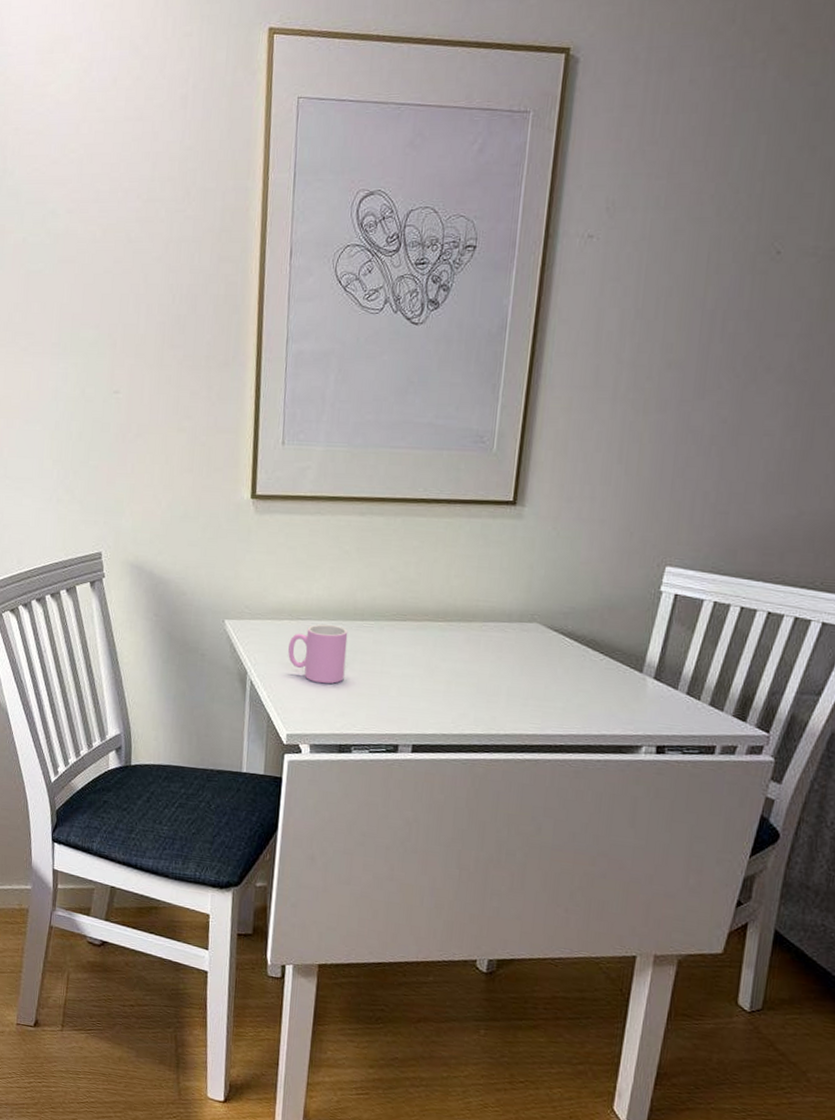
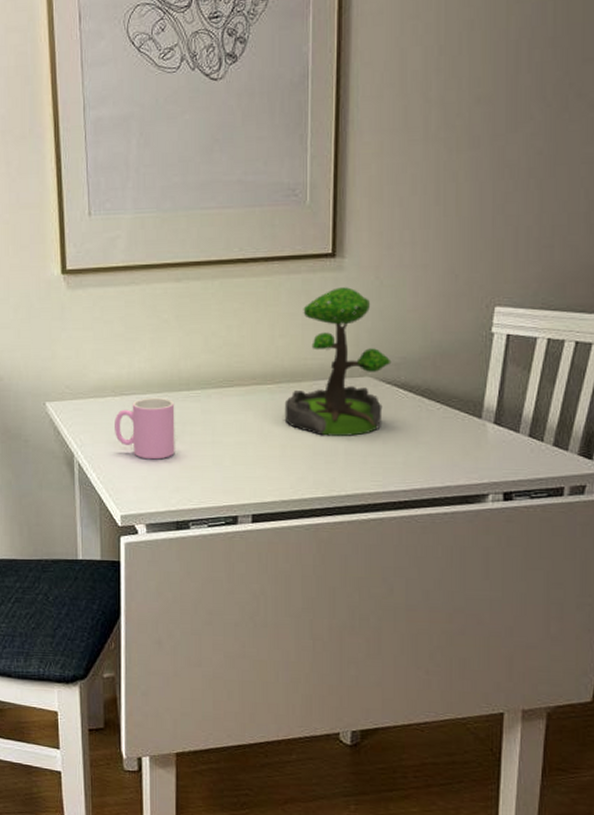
plant: none [452,534,561,679] -> present [284,287,392,436]

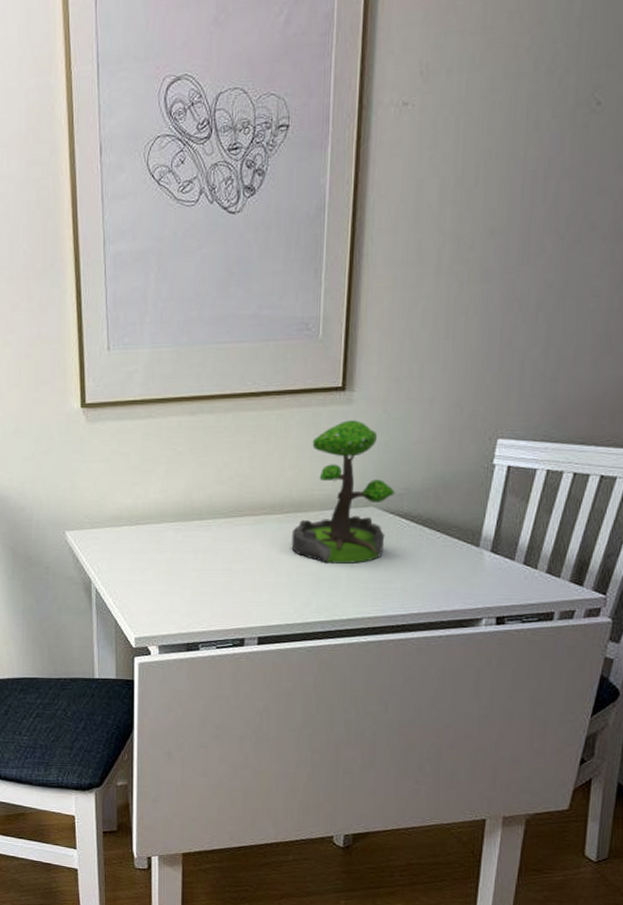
cup: present [115,397,175,460] -> none [130,526,187,586]

